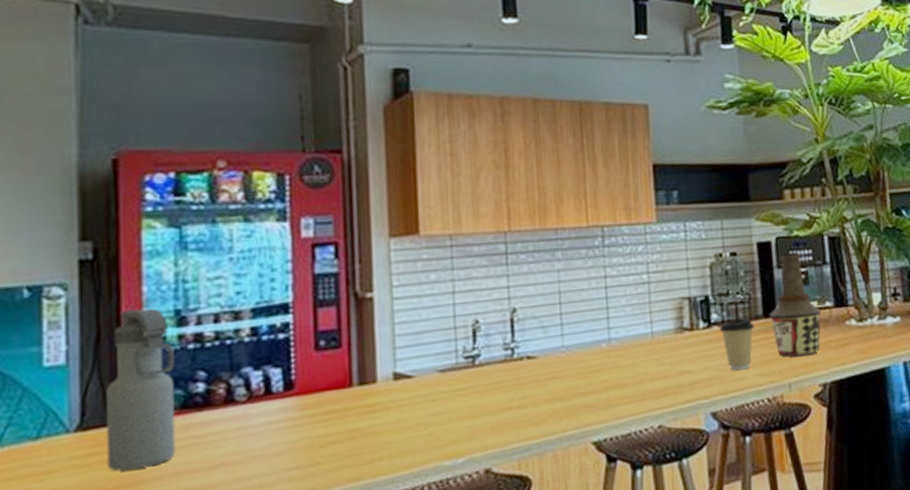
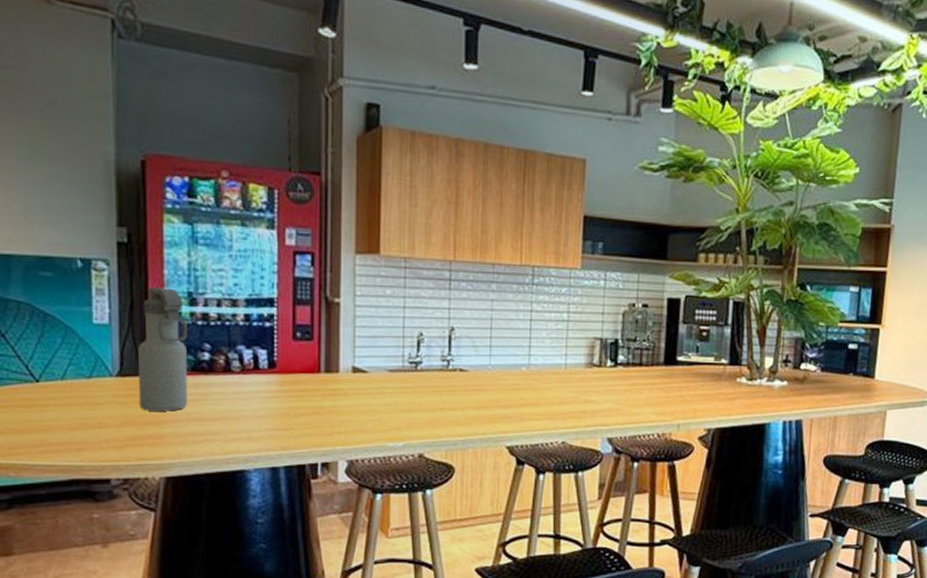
coffee cup: present [719,318,754,371] -> none [624,363,655,407]
bottle: present [769,252,821,358] -> none [669,311,716,403]

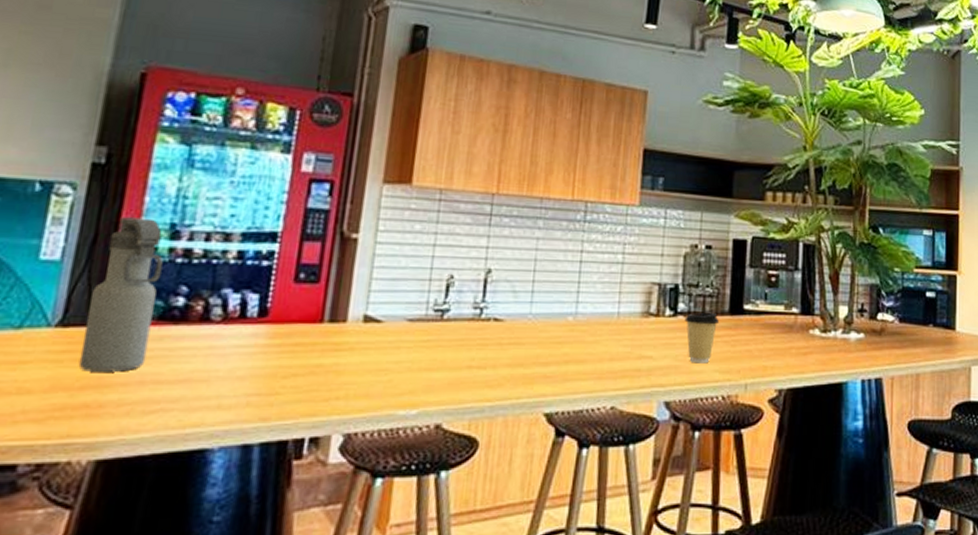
coffee cup: none [624,363,655,407] -> present [684,312,719,364]

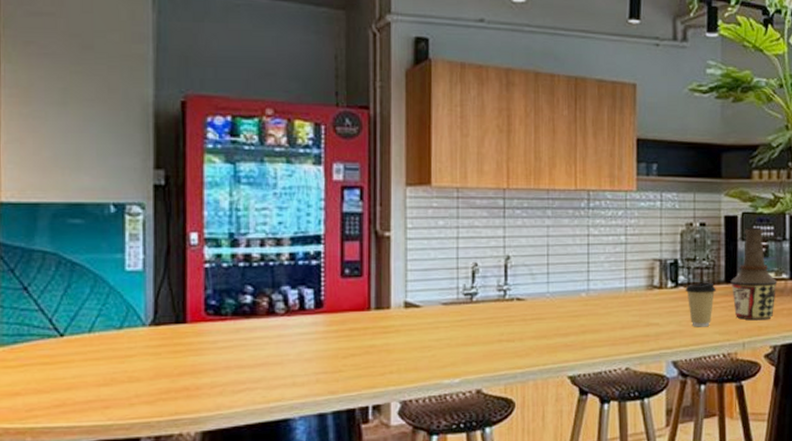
water bottle: present [78,217,163,372] -> none [173,230,228,361]
bottle: none [735,254,787,359] -> present [730,227,778,321]

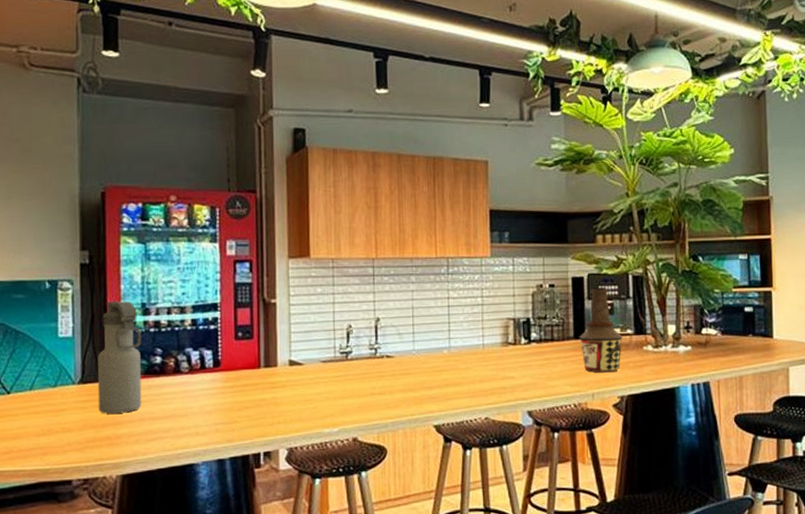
water bottle: none [173,230,228,361] -> present [97,301,142,414]
coffee cup: present [685,282,716,327] -> none [537,338,566,380]

